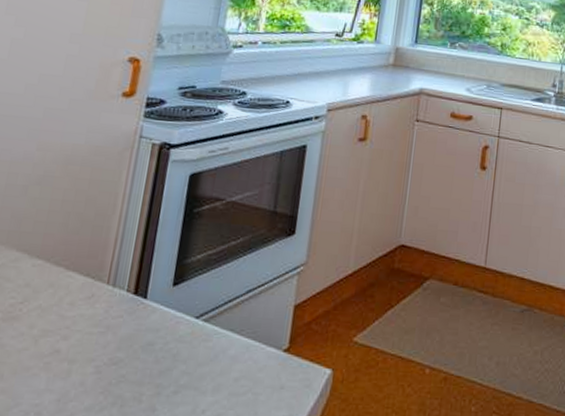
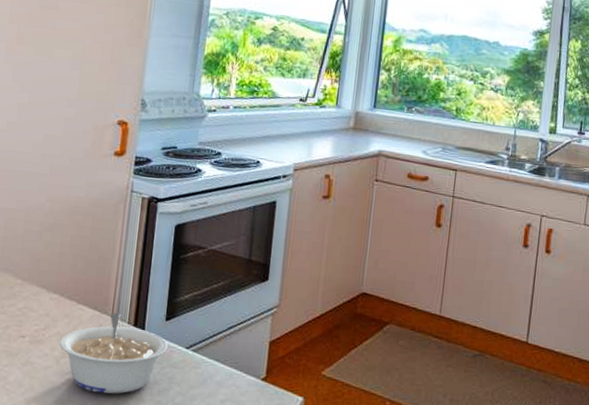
legume: none [40,278,175,379] -> present [60,312,169,394]

